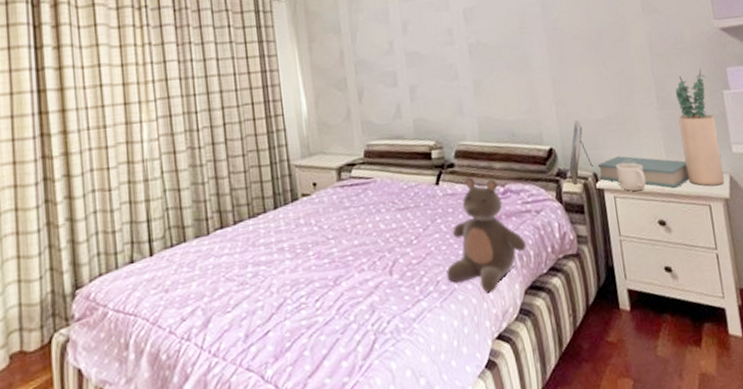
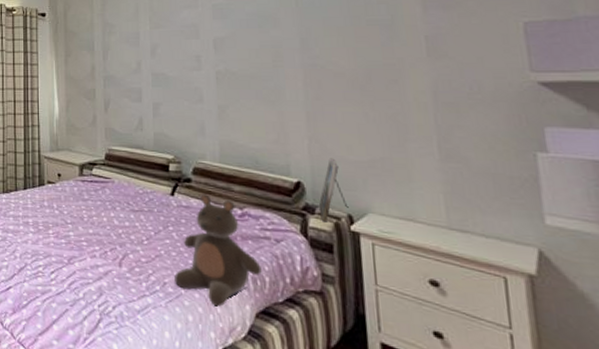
book: present [598,156,689,188] -> none [355,202,477,249]
mug: present [615,162,646,192] -> none [377,210,416,244]
vase: present [675,69,725,186] -> none [465,124,530,258]

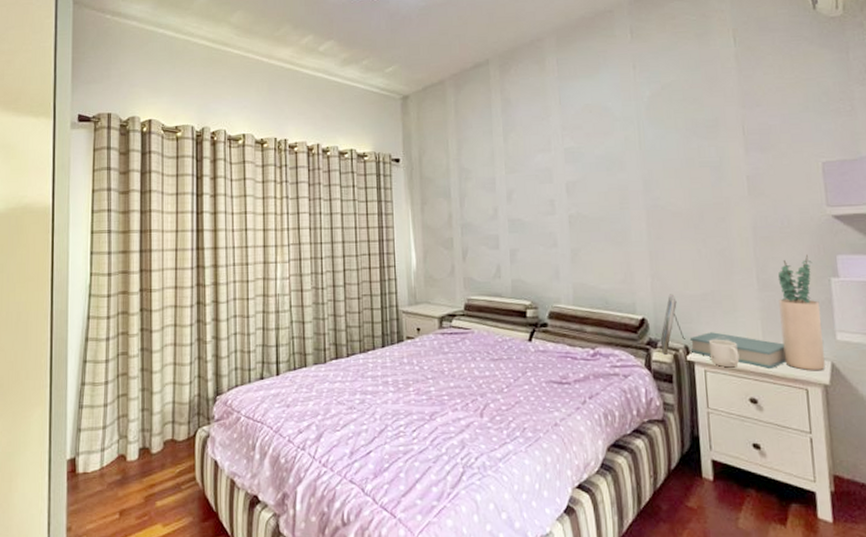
teddy bear: present [174,194,262,307] -> none [533,337,612,445]
book: none [355,202,477,249] -> present [690,332,786,368]
mug: none [377,210,416,244] -> present [708,339,740,368]
vase: none [465,124,530,258] -> present [778,254,825,371]

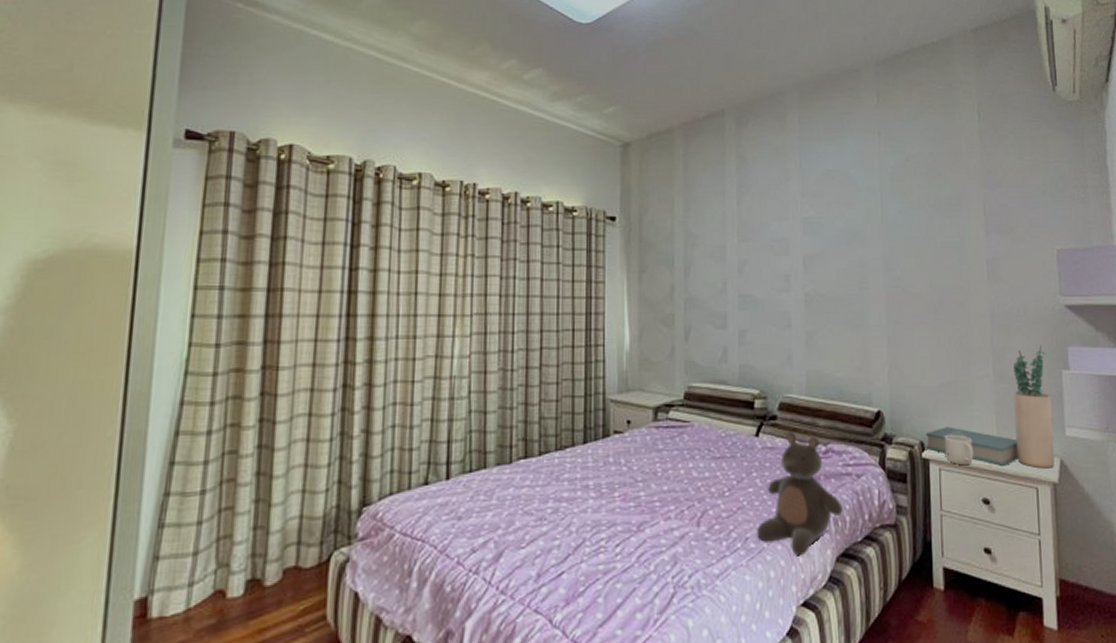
teddy bear: none [533,337,612,445] -> present [757,432,843,556]
picture frame: present [661,294,684,355] -> none [896,384,920,452]

